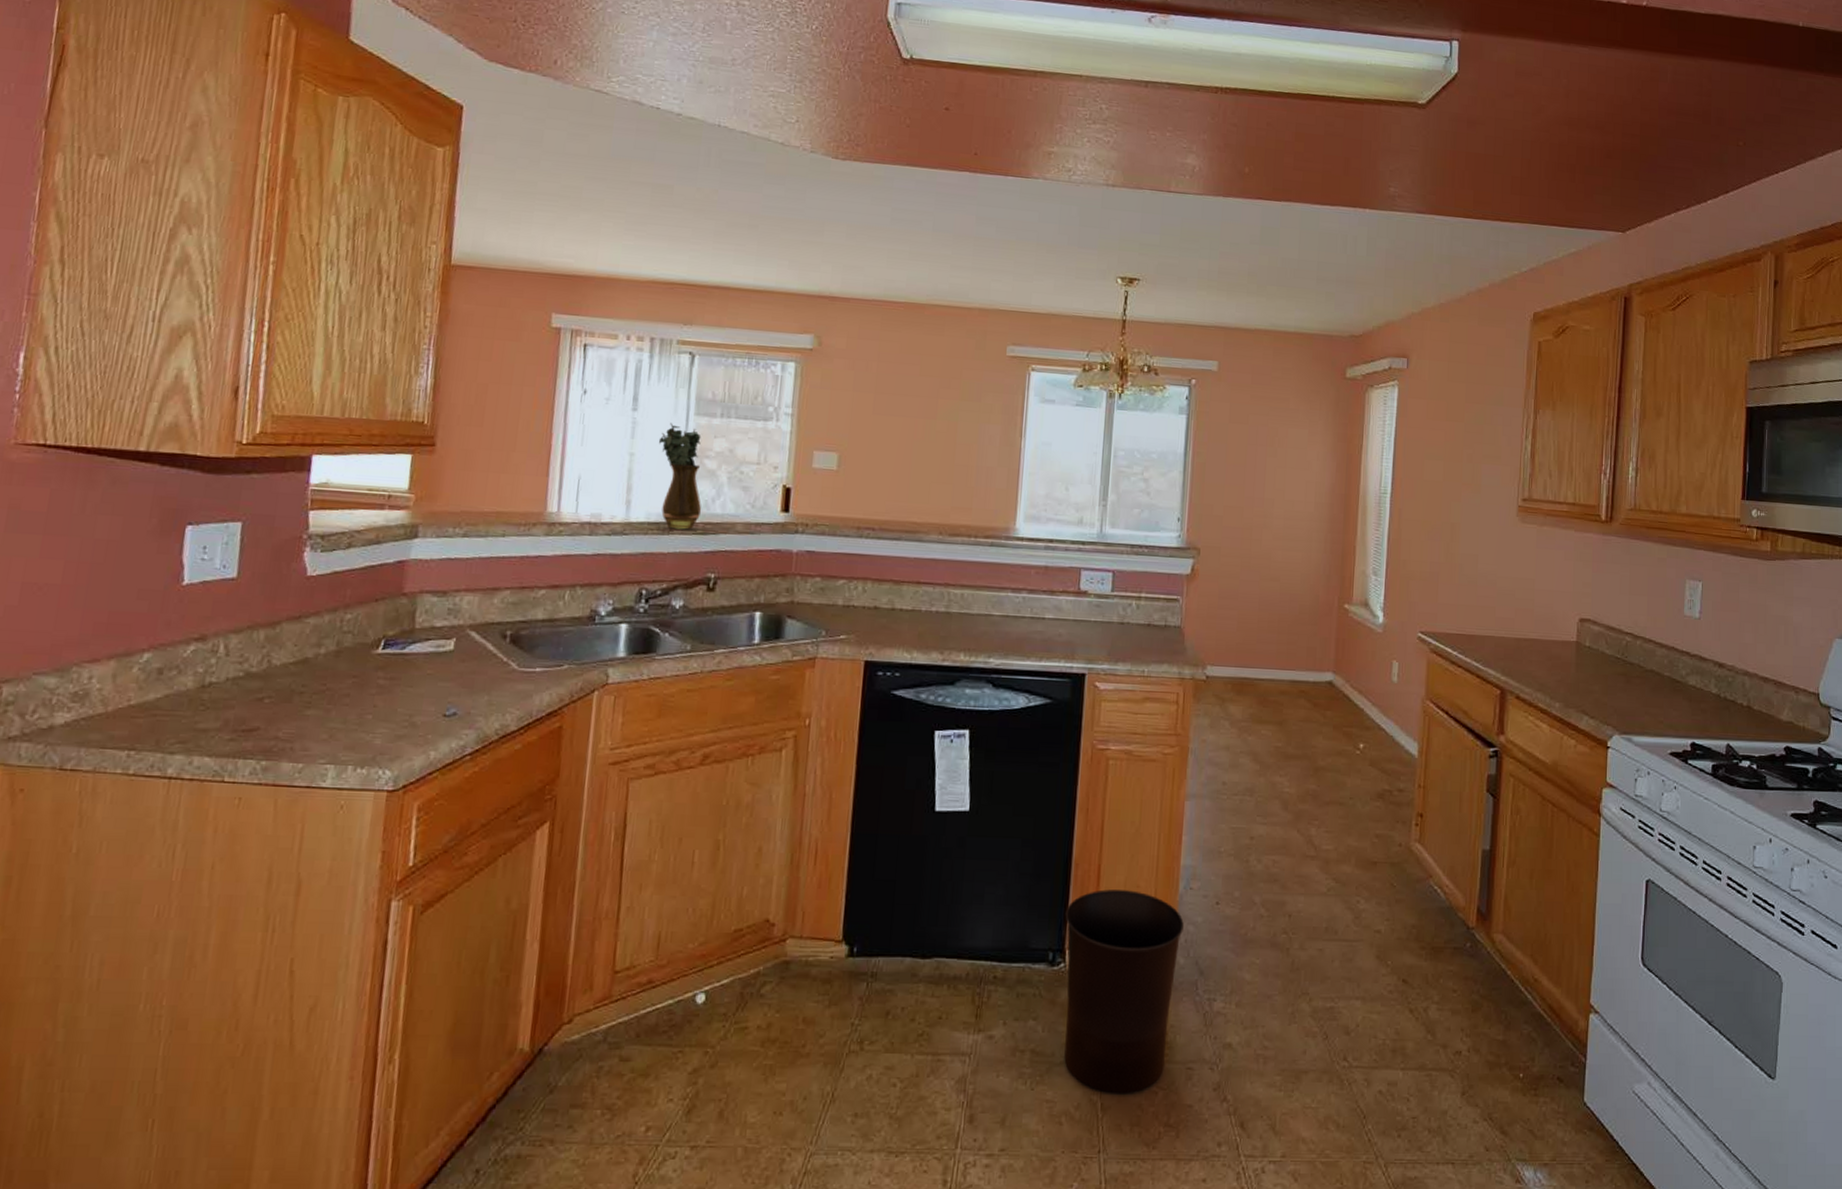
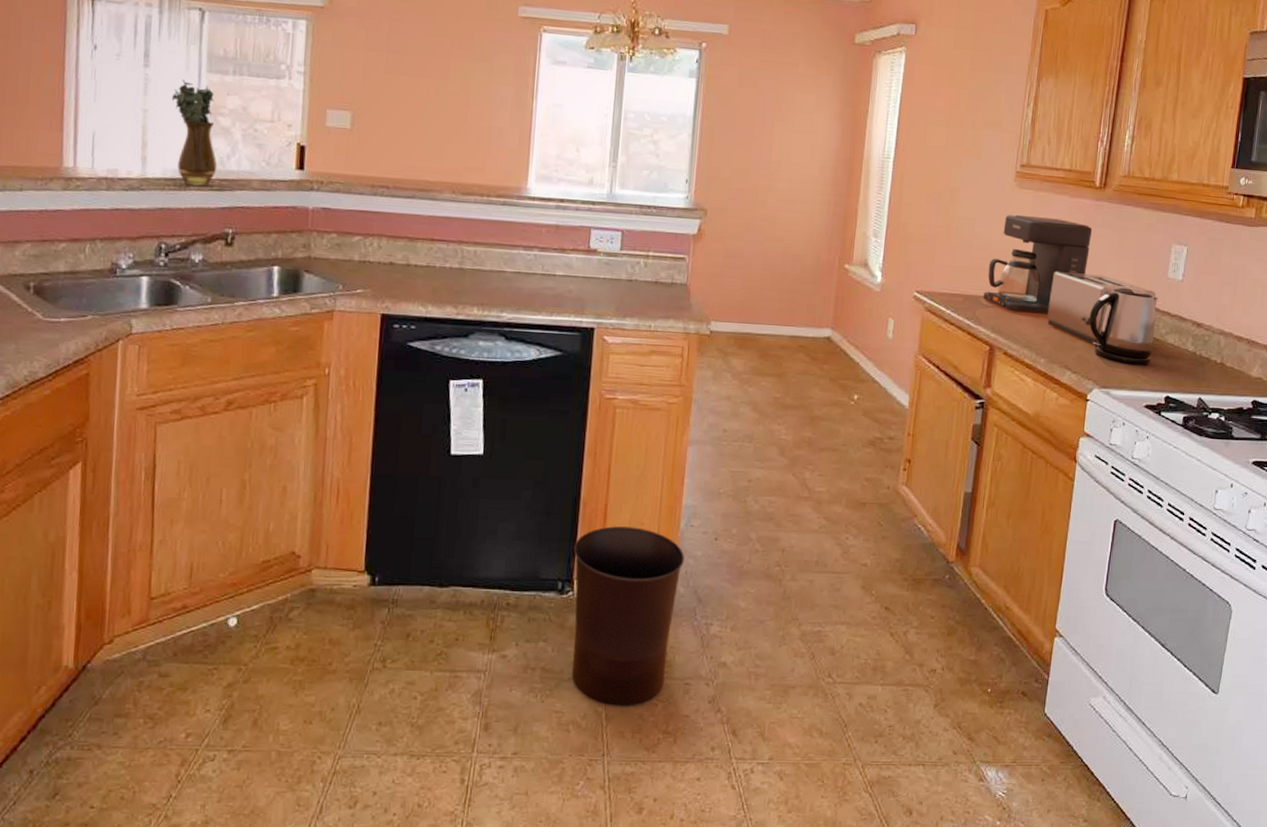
coffee maker: none [1491,550,1602,657] -> present [983,214,1093,316]
toaster: none [1559,609,1673,688] -> present [1046,271,1157,345]
kettle: none [1604,626,1676,709] -> present [1089,287,1158,365]

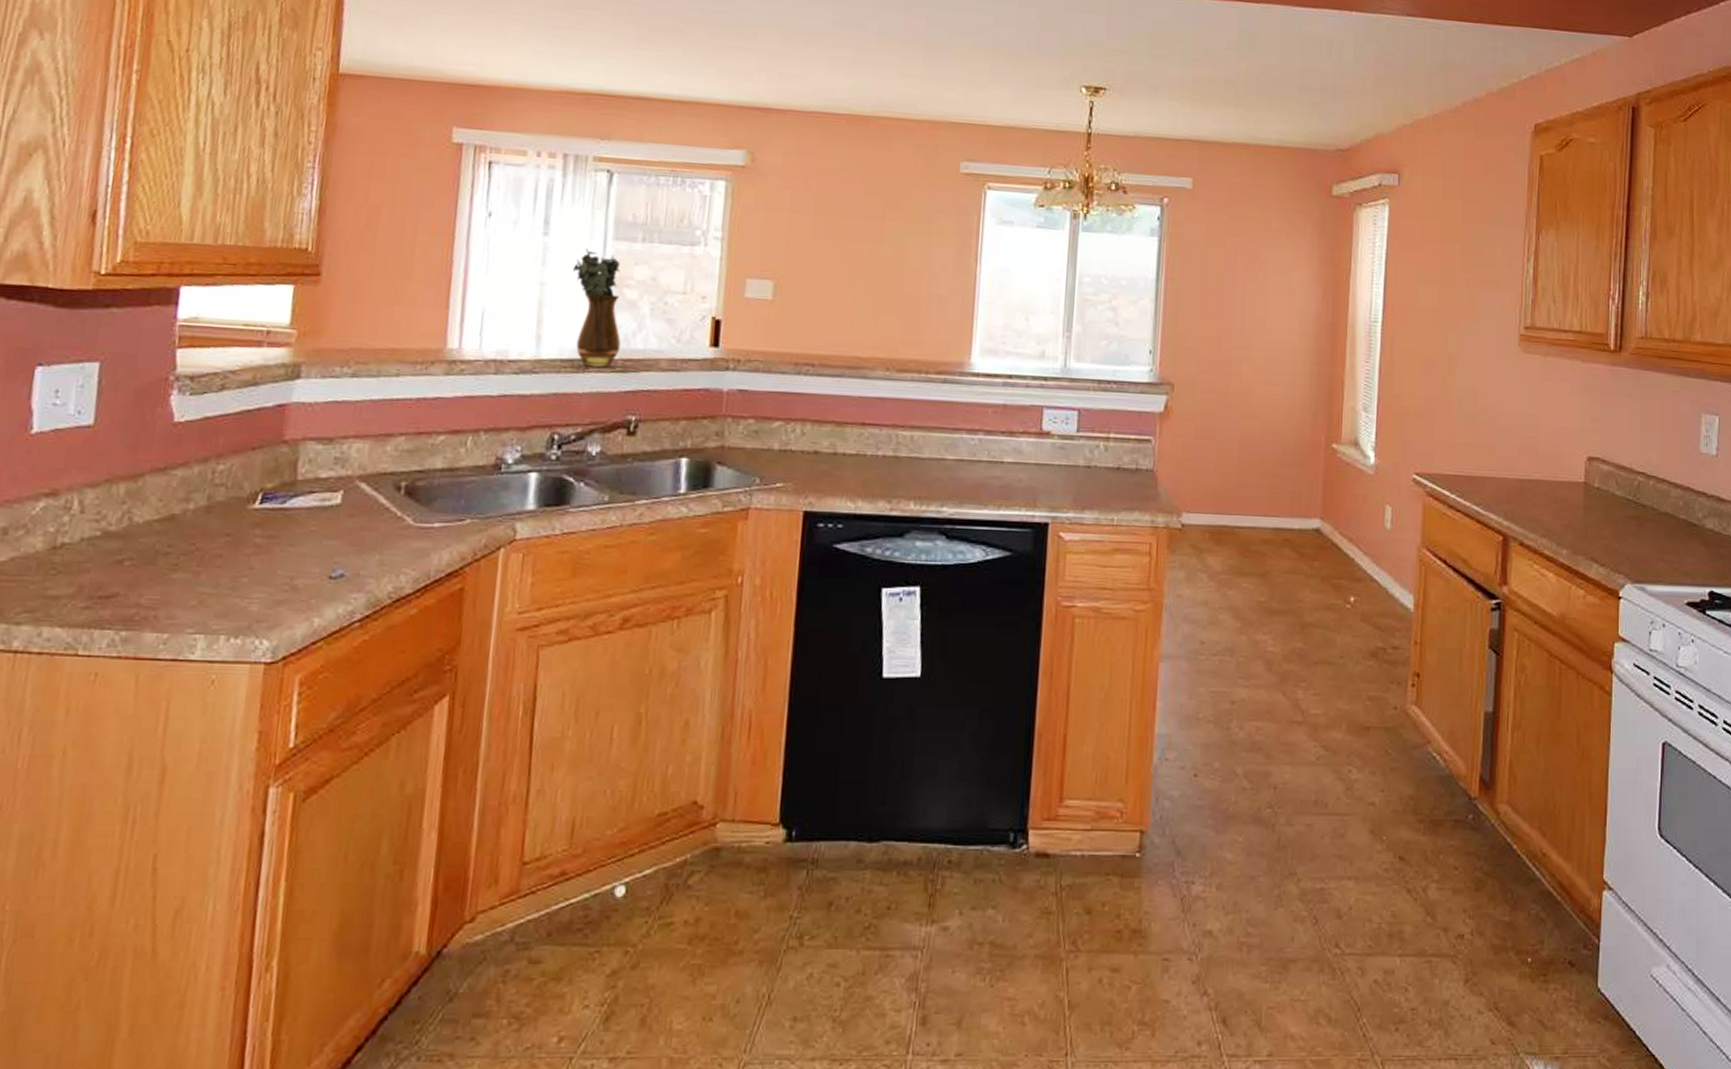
waste bin: present [572,526,685,706] -> none [1027,762,1159,990]
coffee maker: present [983,214,1093,316] -> none [1492,383,1611,499]
toaster: present [1046,271,1157,345] -> none [1566,446,1689,532]
kettle: present [1089,287,1158,365] -> none [1614,464,1691,555]

